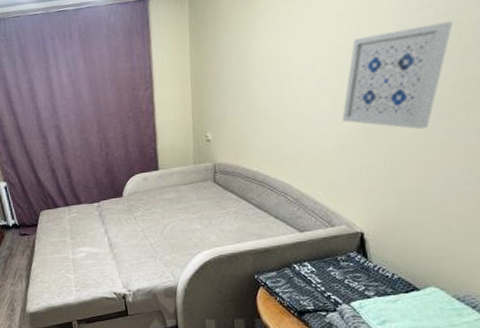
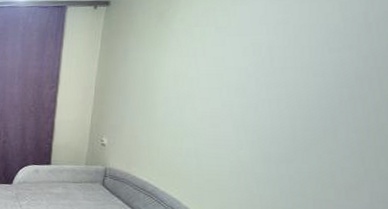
wall art: present [342,21,454,130] -> none [242,65,376,169]

